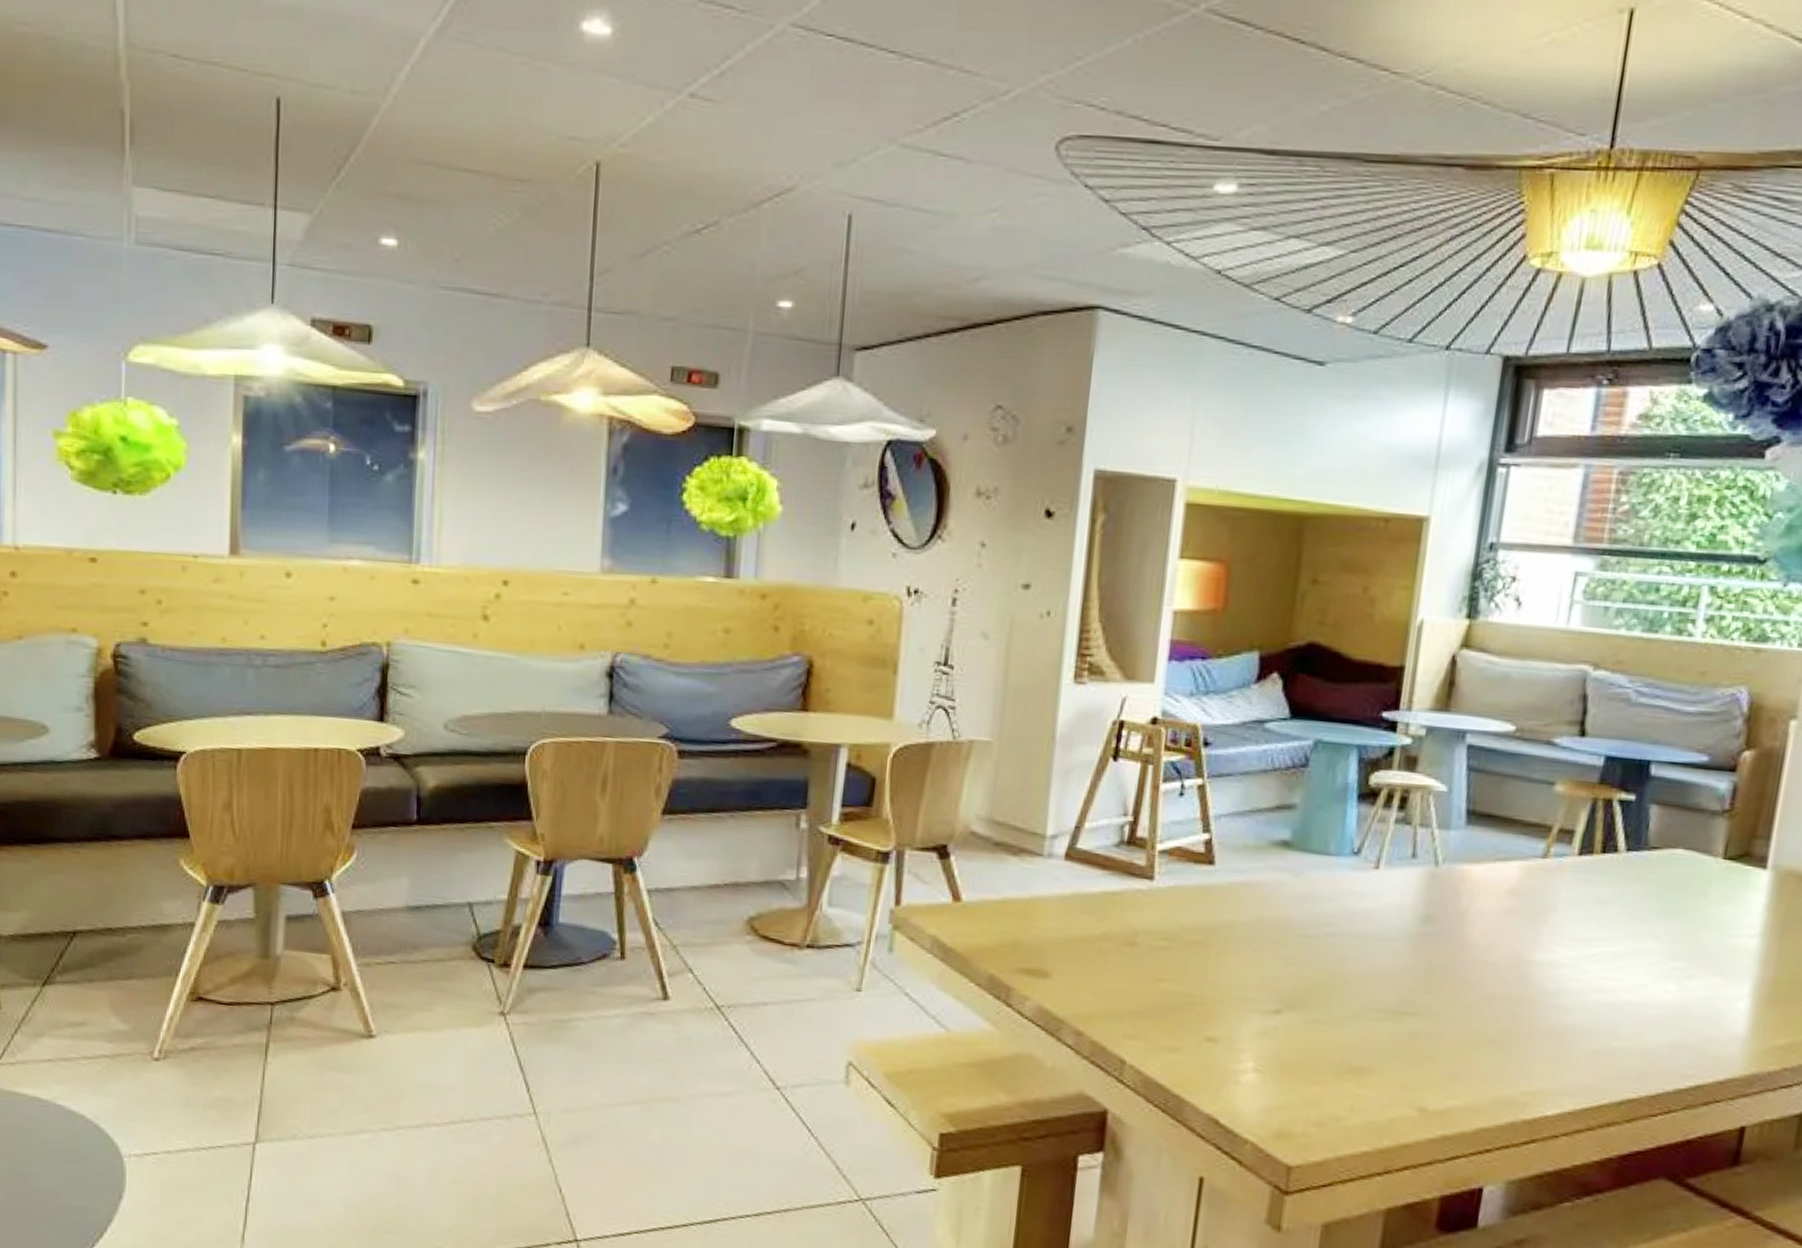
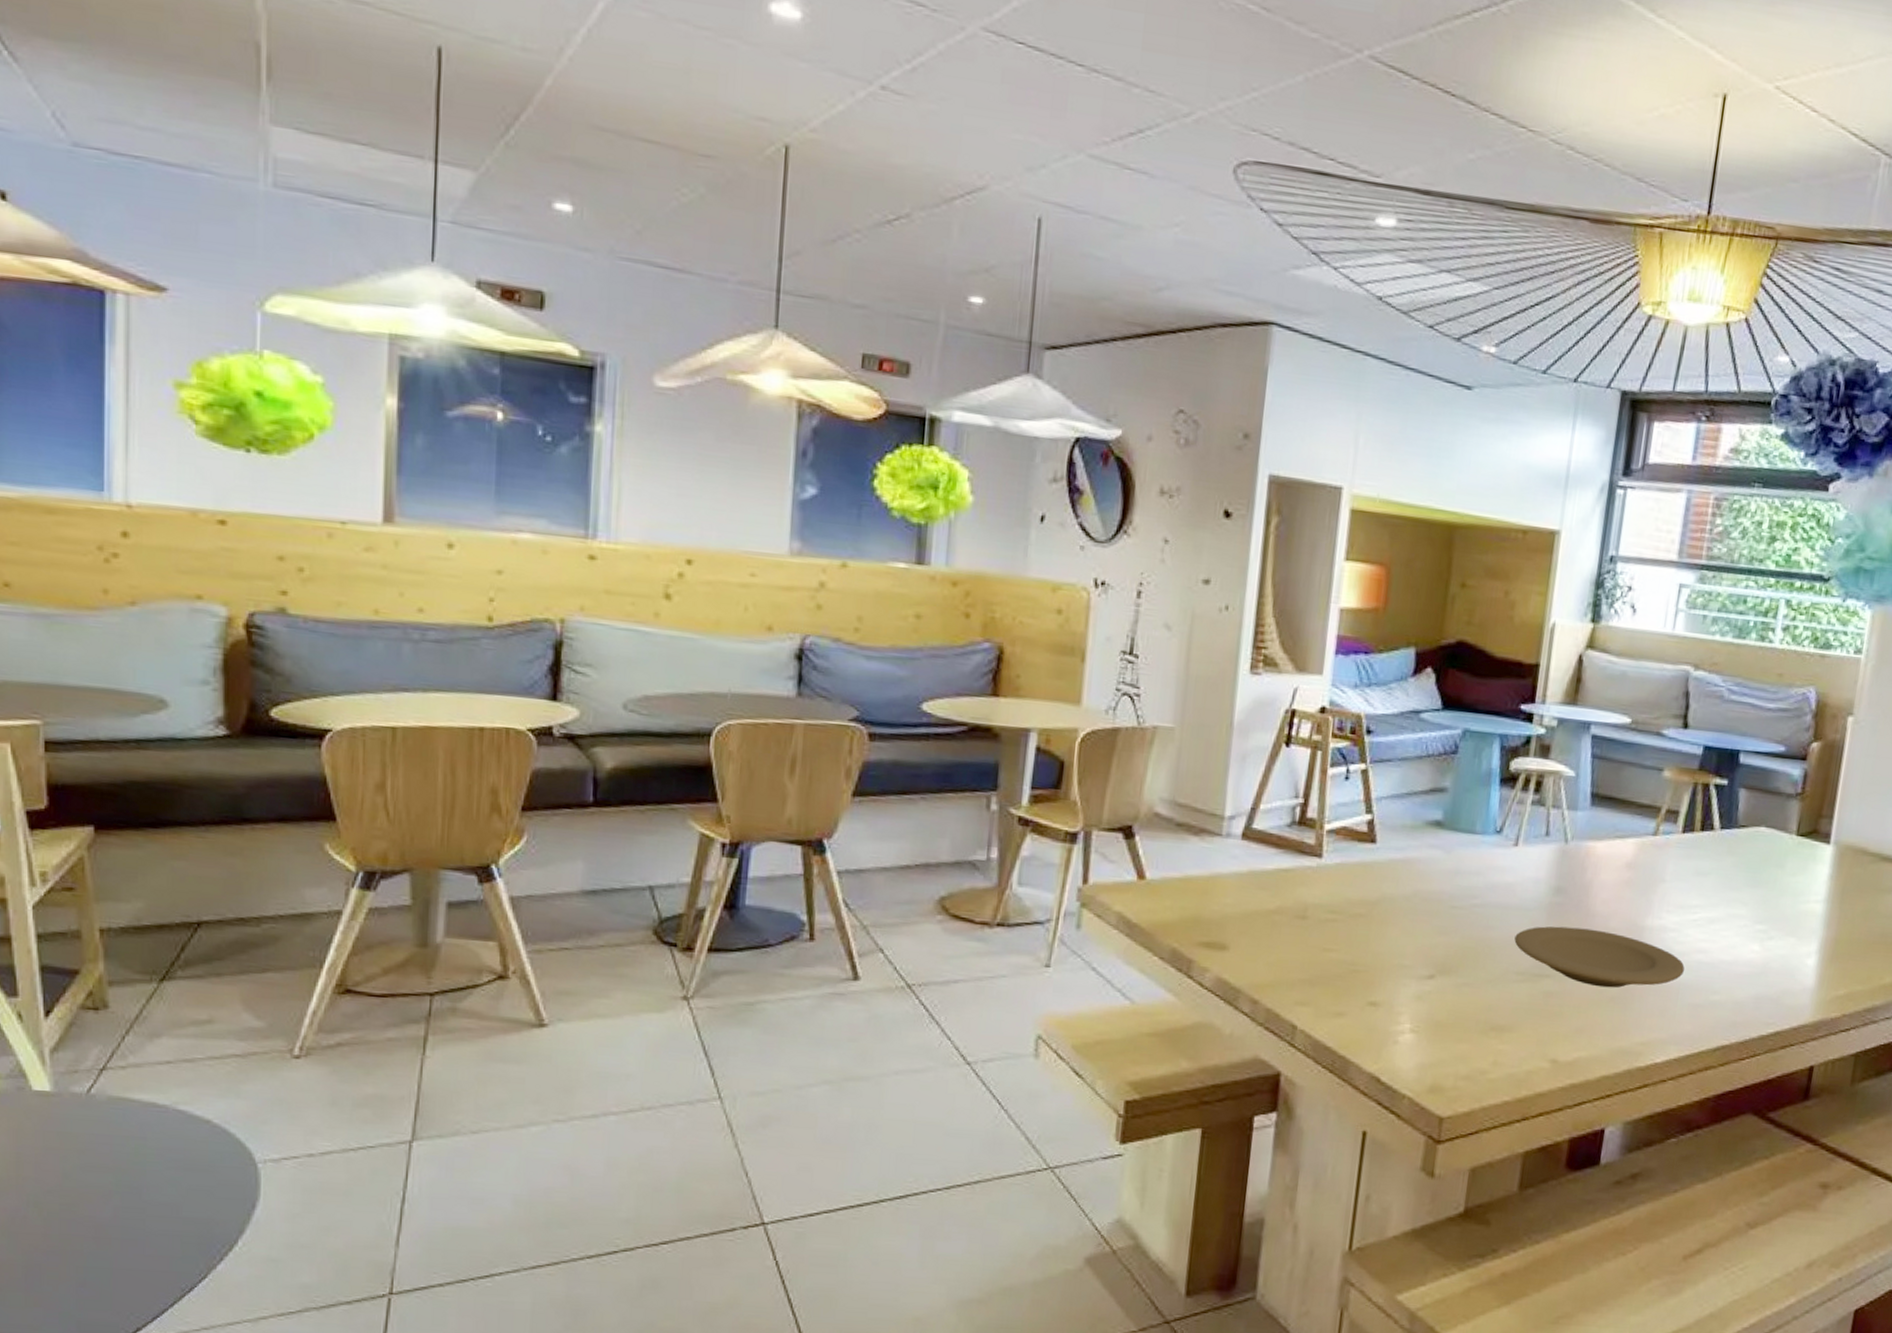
plate: none [1374,958,1582,1030] -> present [1514,926,1685,988]

